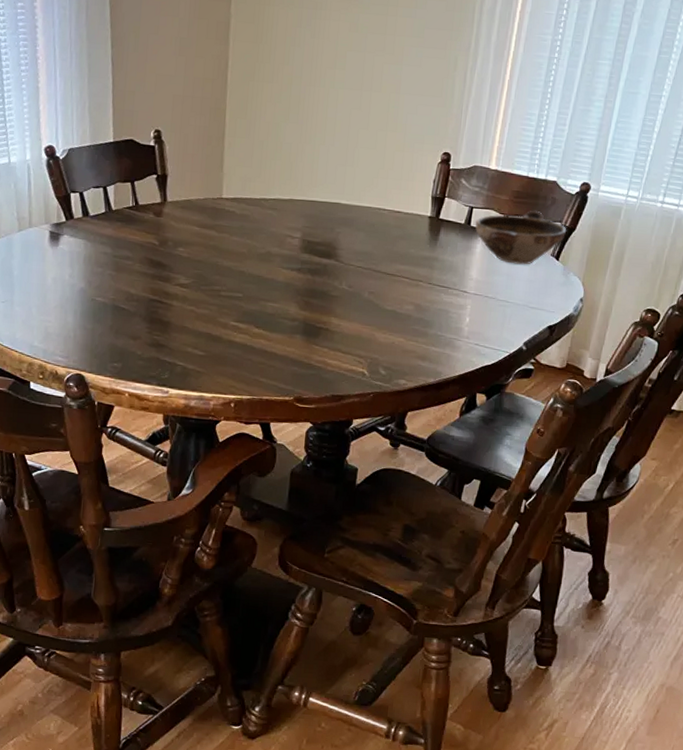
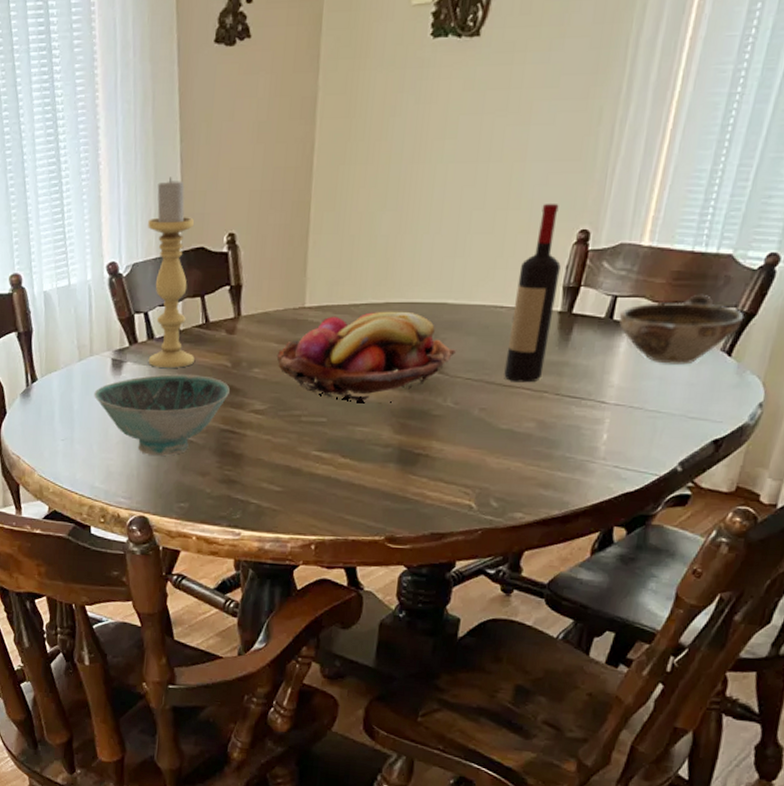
bowl: none [33,248,158,321] -> present [94,374,230,456]
candle holder: none [82,76,126,243] -> present [148,177,195,368]
fruit basket: none [198,206,349,284] -> present [276,311,456,403]
wine bottle: none [388,128,429,273] -> present [504,203,561,383]

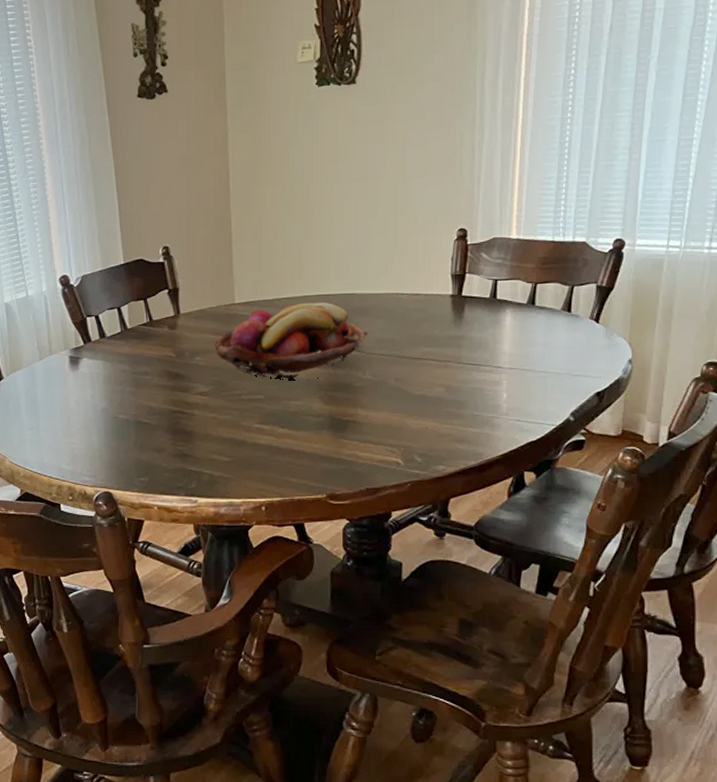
bowl: present [94,374,230,456] -> none [55,366,176,437]
candle holder: present [148,177,195,368] -> none [93,204,142,361]
wine bottle: present [504,203,561,383] -> none [412,209,447,355]
bowl: present [619,295,745,365] -> none [501,275,604,333]

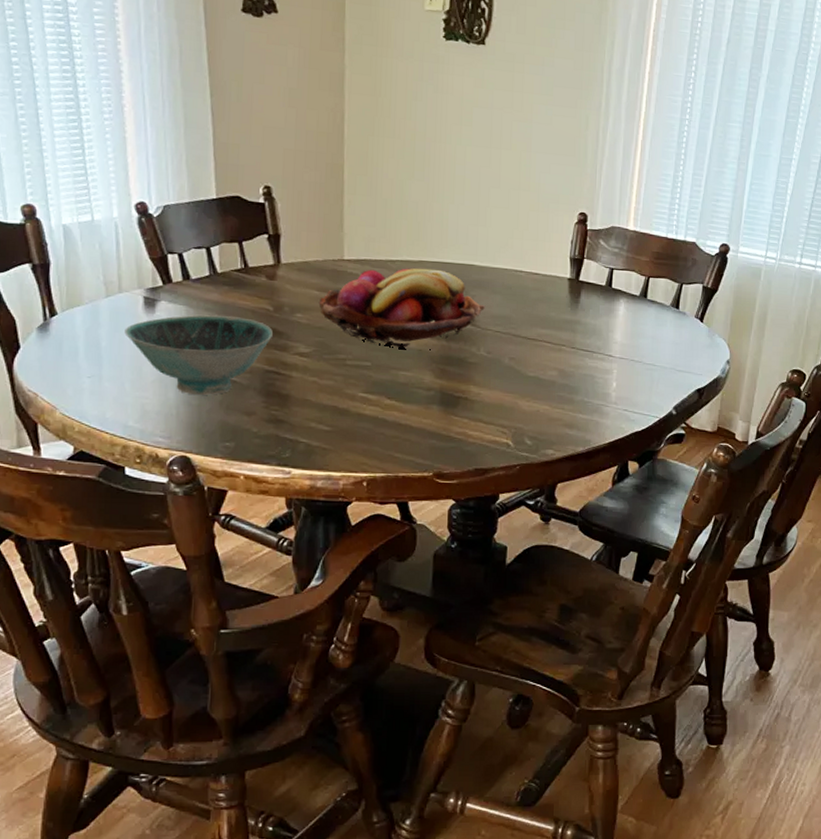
bowl: none [55,366,176,437] -> present [124,315,273,395]

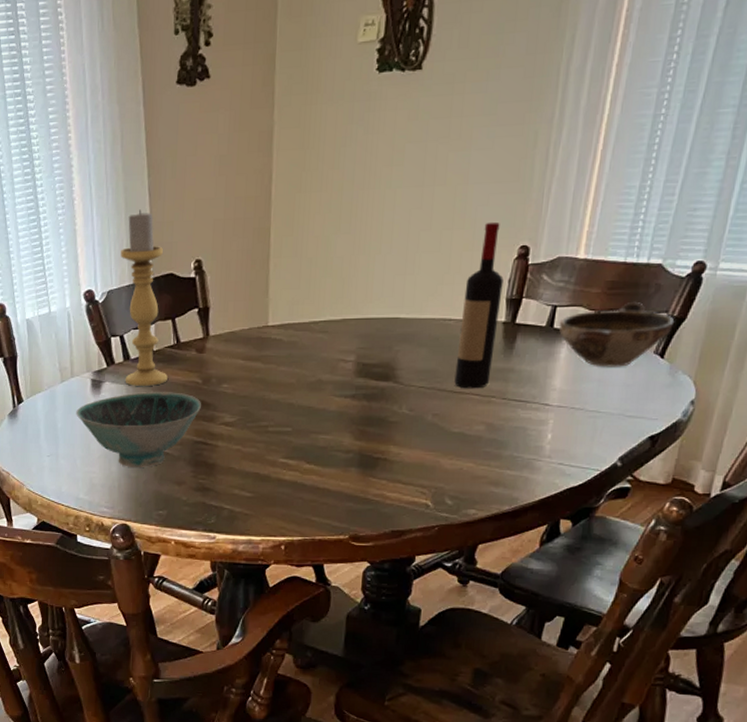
candle holder: none [179,127,234,309] -> present [121,209,168,386]
fruit basket: present [318,268,485,350] -> none [243,326,409,412]
wine bottle: none [528,188,567,337] -> present [454,221,504,389]
bowl: none [616,272,709,327] -> present [559,302,675,367]

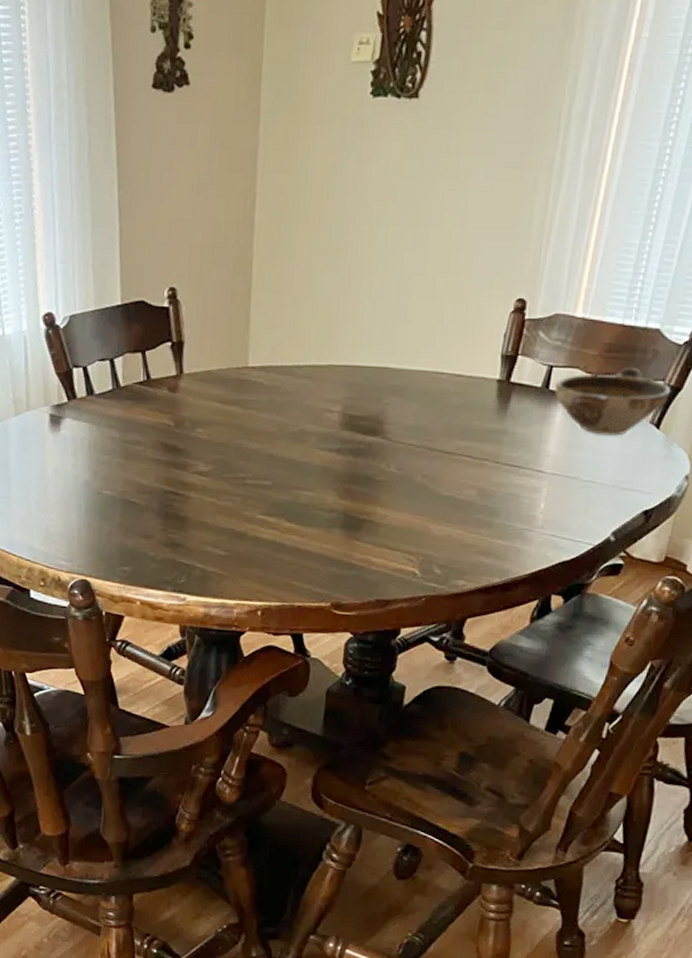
bowl: present [76,392,201,467] -> none [31,432,173,517]
candle holder: present [121,209,168,386] -> none [85,226,136,426]
wine bottle: present [454,221,504,389] -> none [445,270,499,450]

